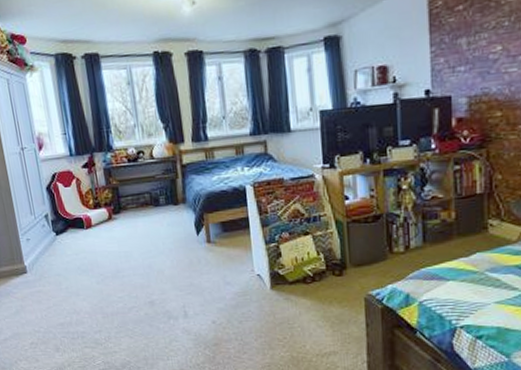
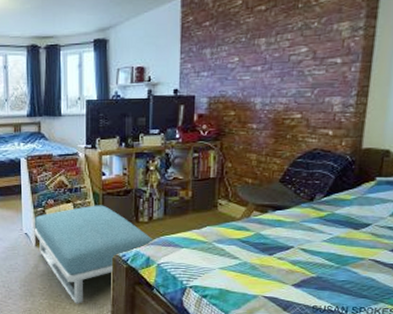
footstool: none [268,235,413,355] -> present [34,205,154,304]

